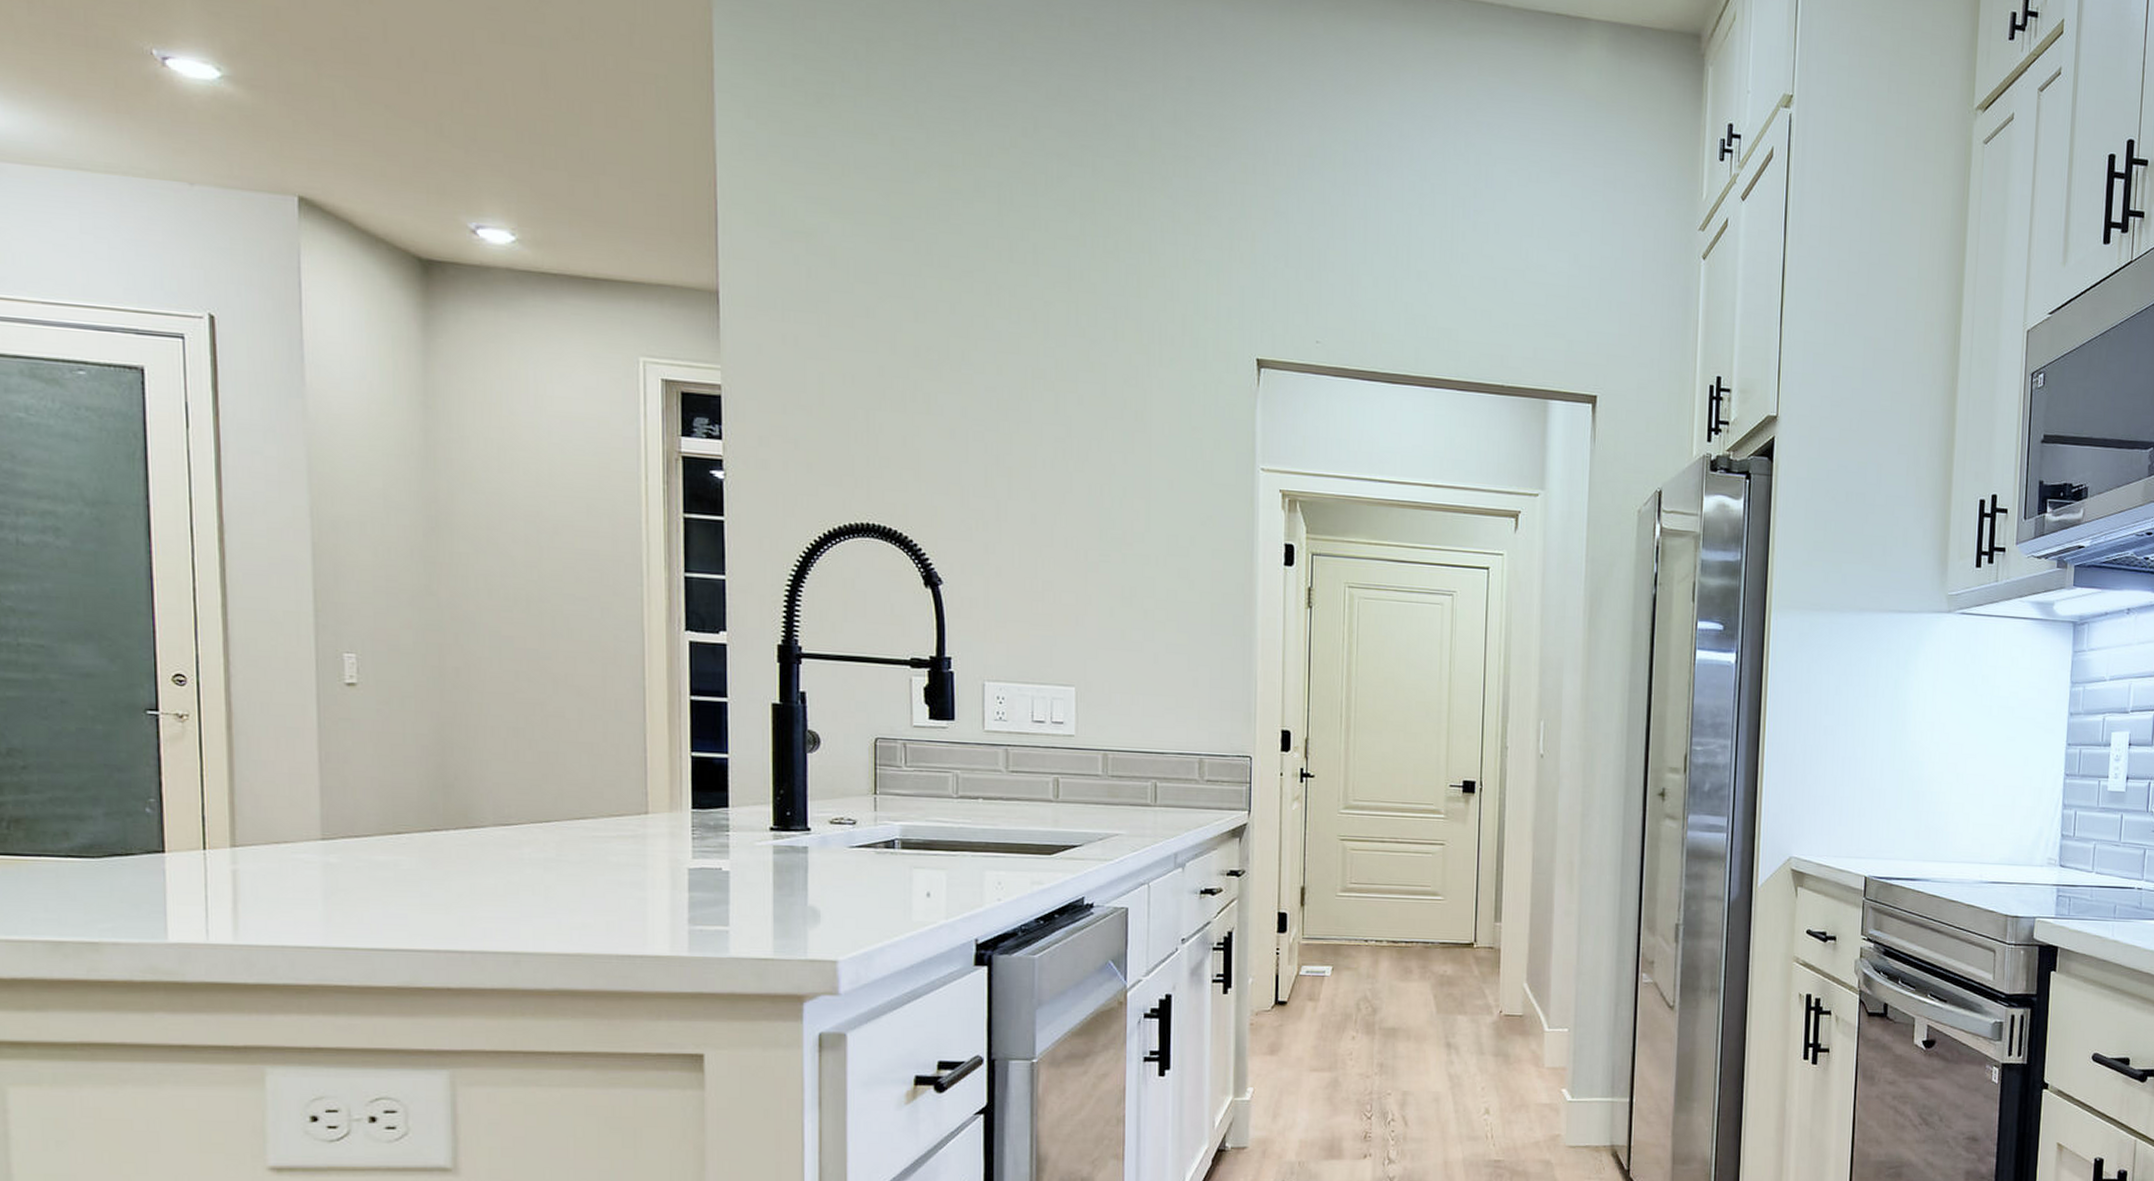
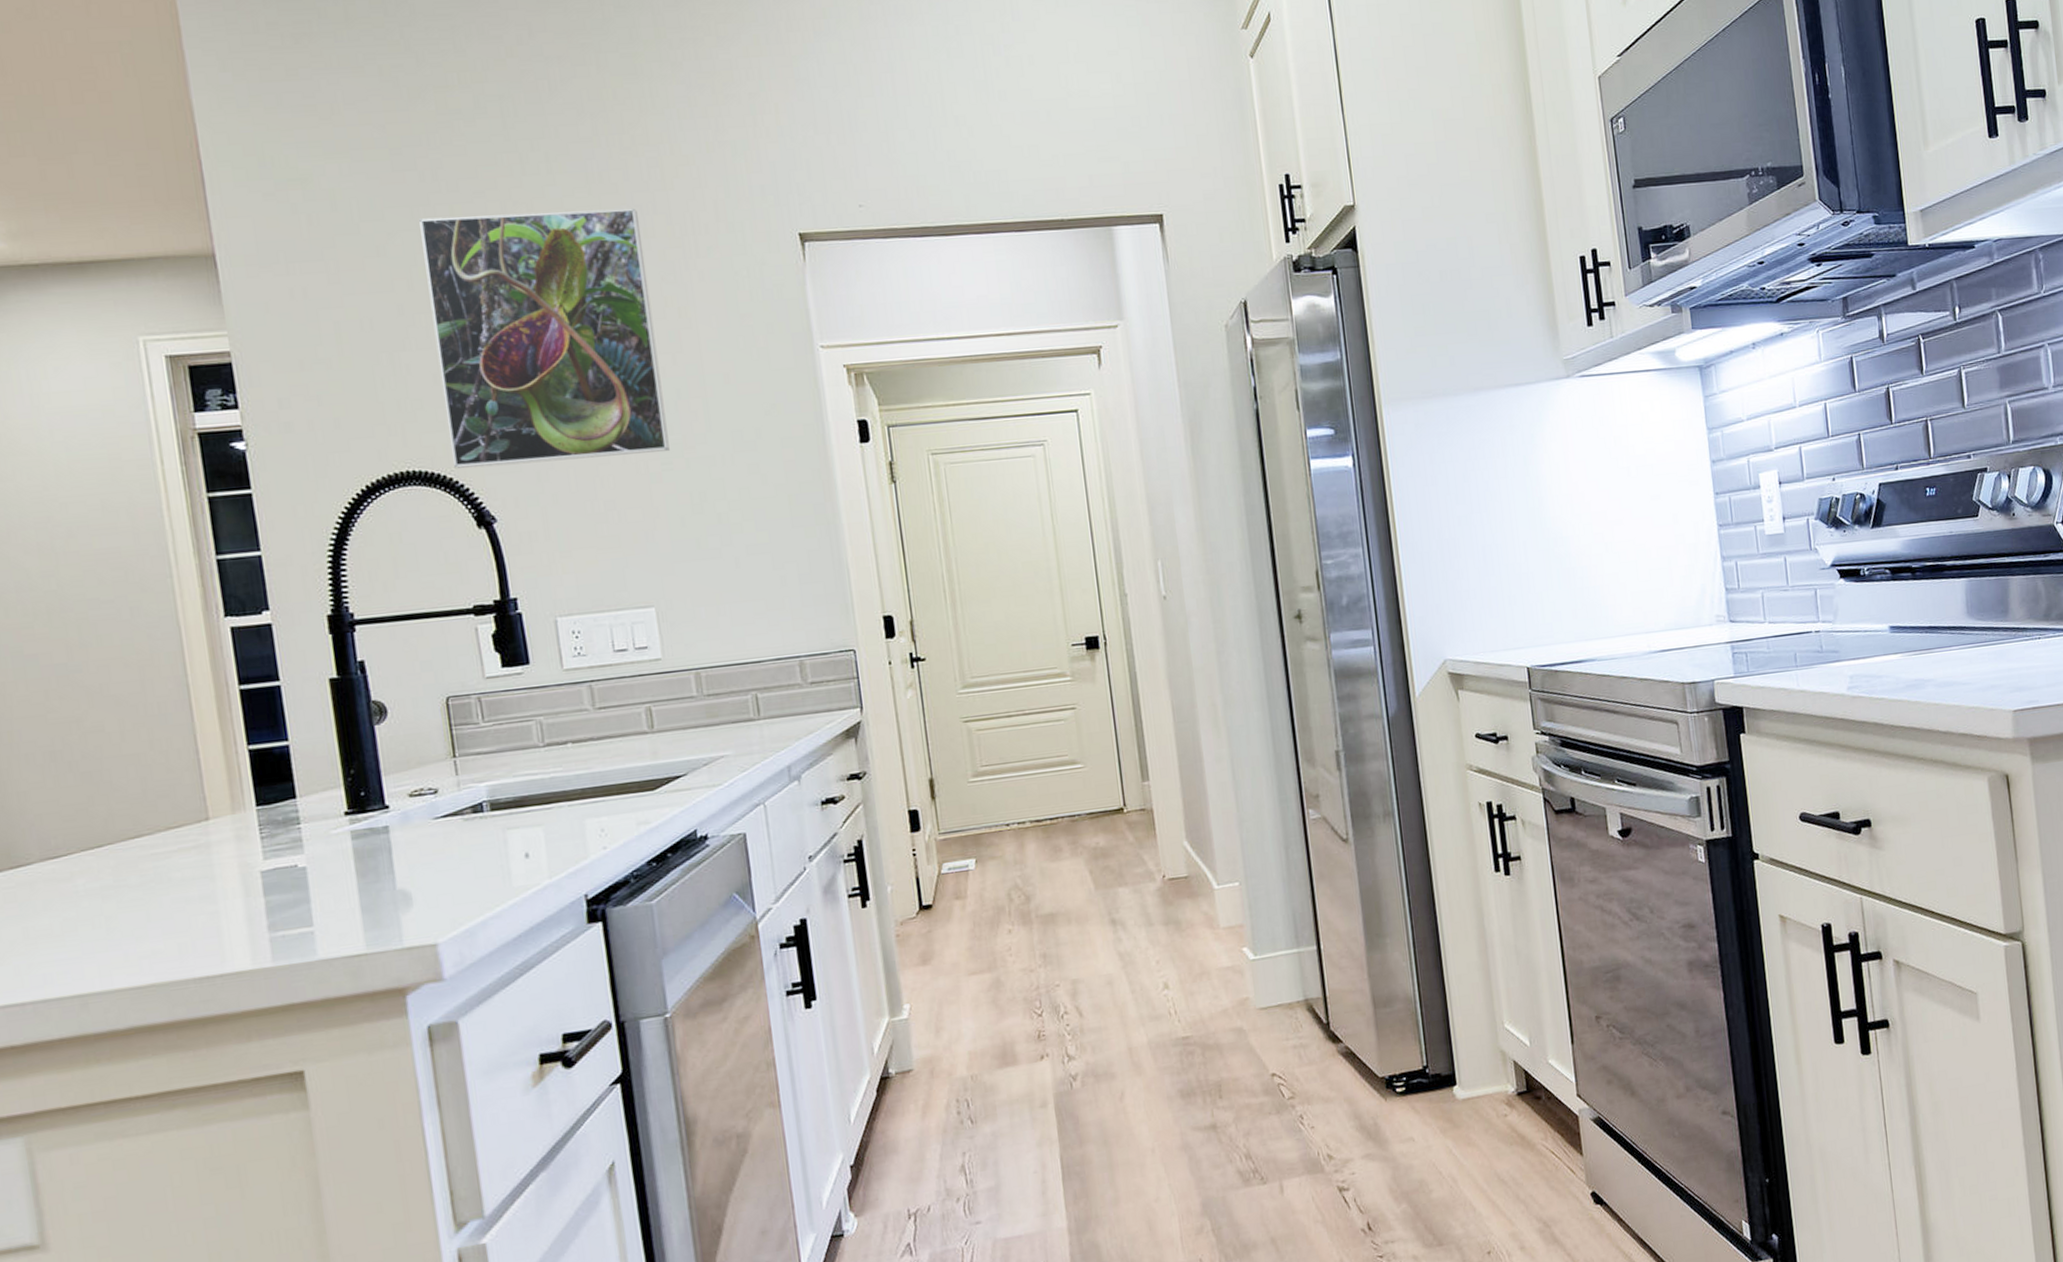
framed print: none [909,288,1111,545] -> present [419,208,670,470]

